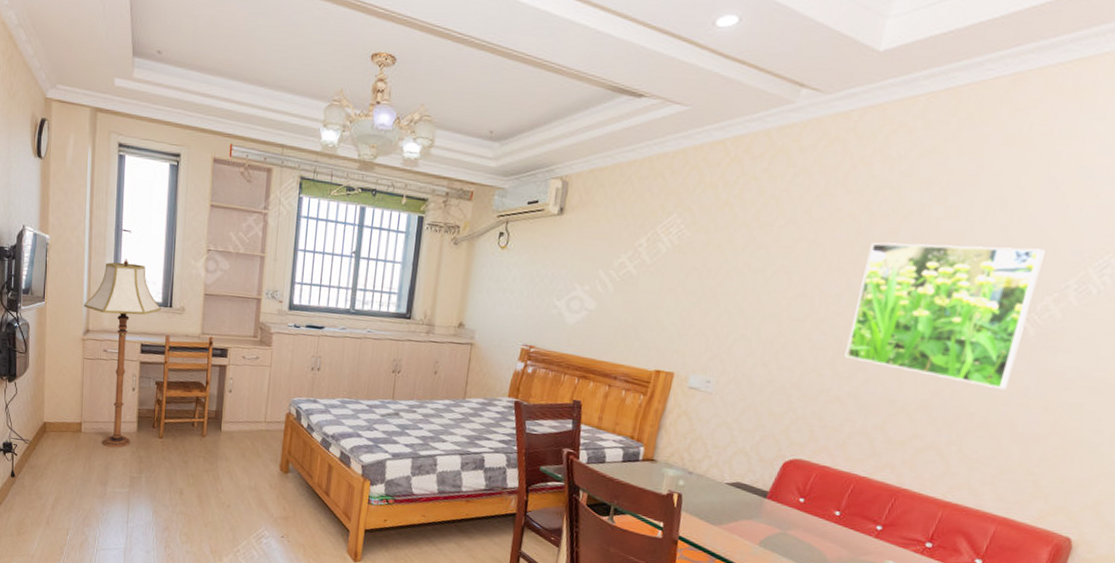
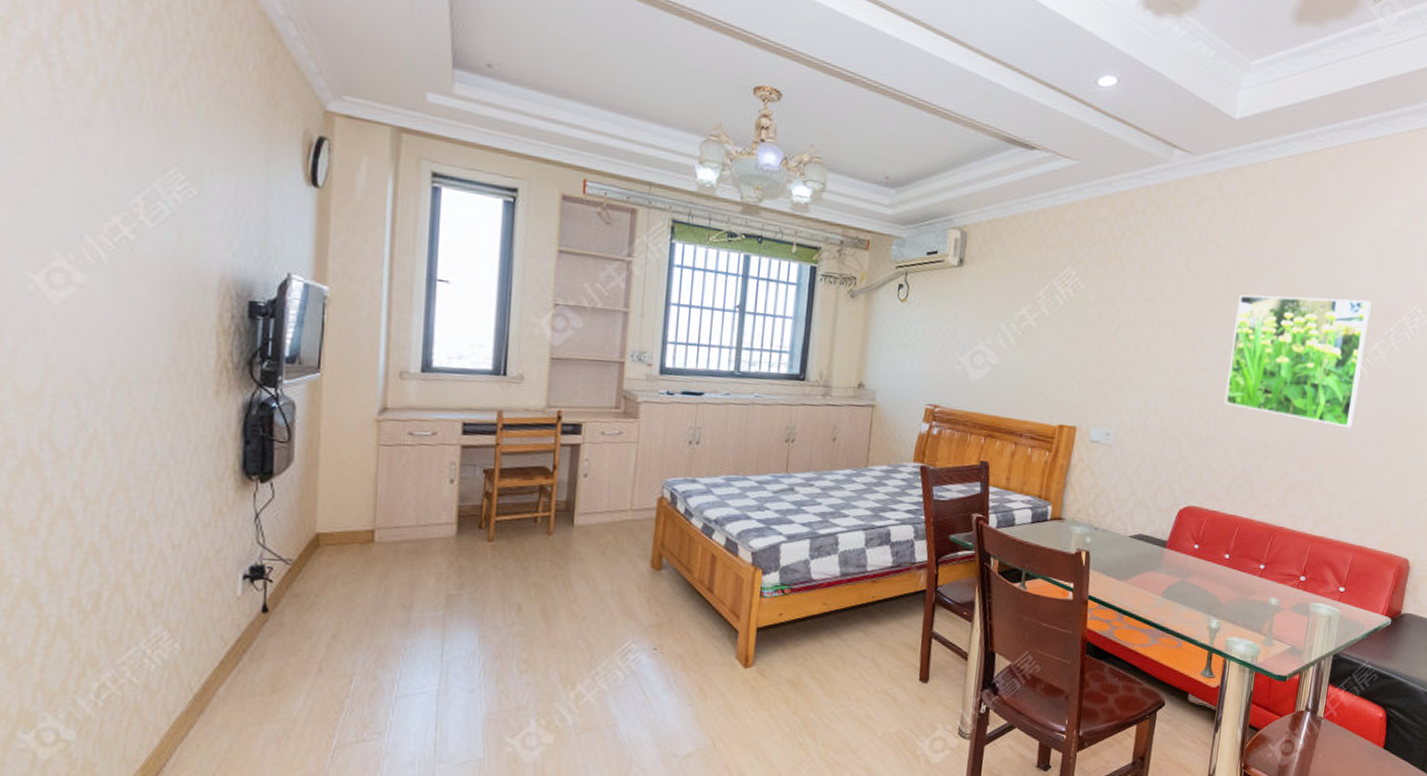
floor lamp: present [84,259,162,448] -> none [380,316,492,559]

